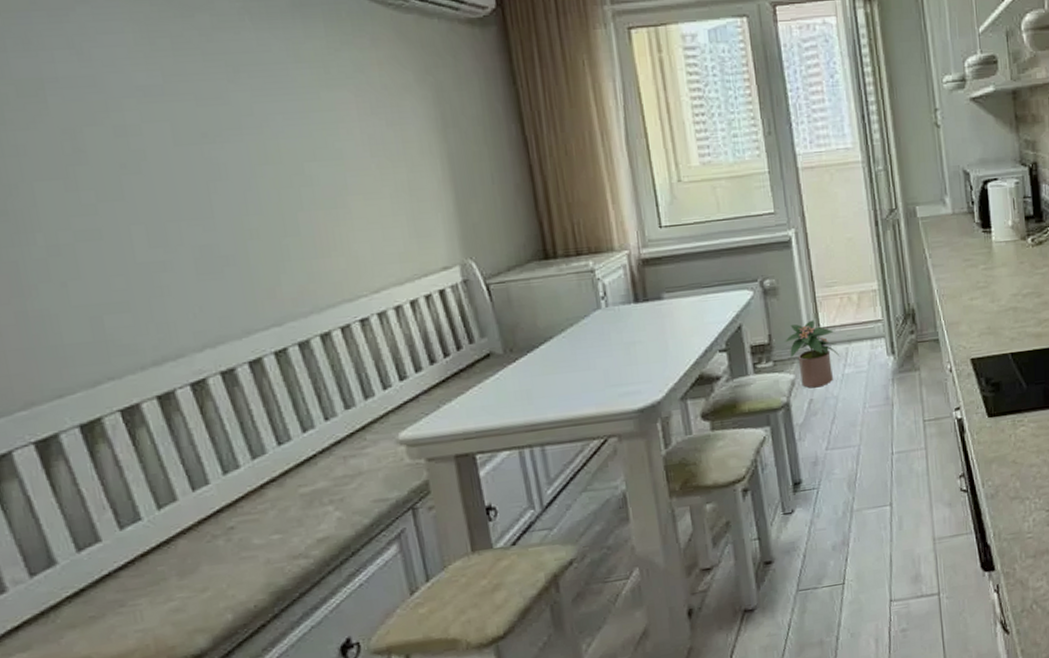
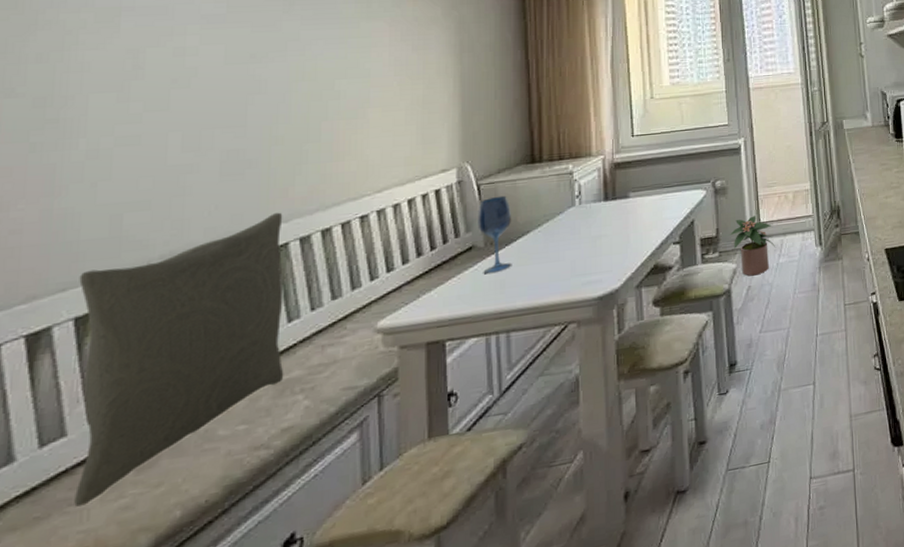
pillow: none [73,315,310,608] -> present [74,212,284,507]
wineglass: none [490,296,538,384] -> present [478,195,512,275]

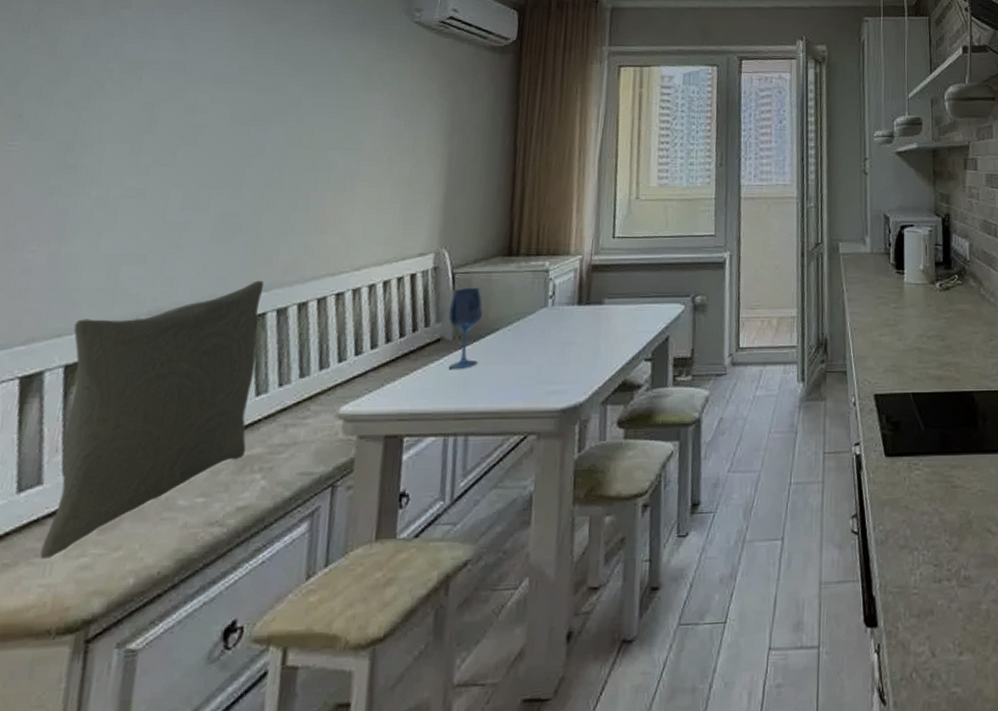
potted plant: present [730,216,776,276] -> none [706,339,754,407]

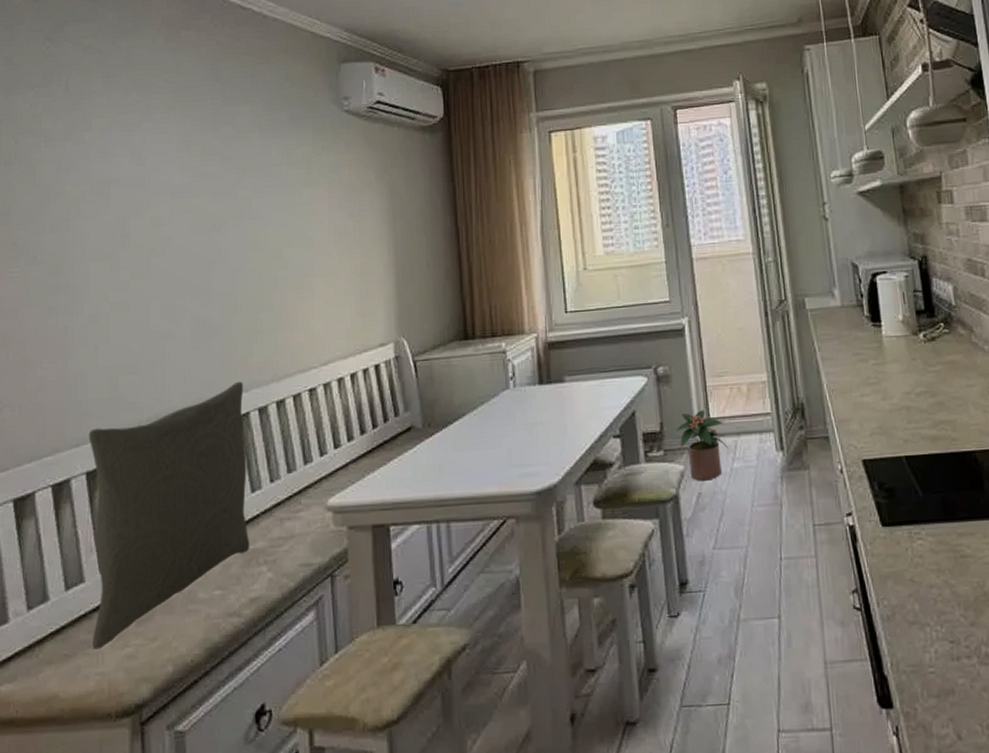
wineglass: present [448,287,484,370] -> none [415,373,450,458]
potted plant: none [706,339,754,407] -> present [676,410,729,481]

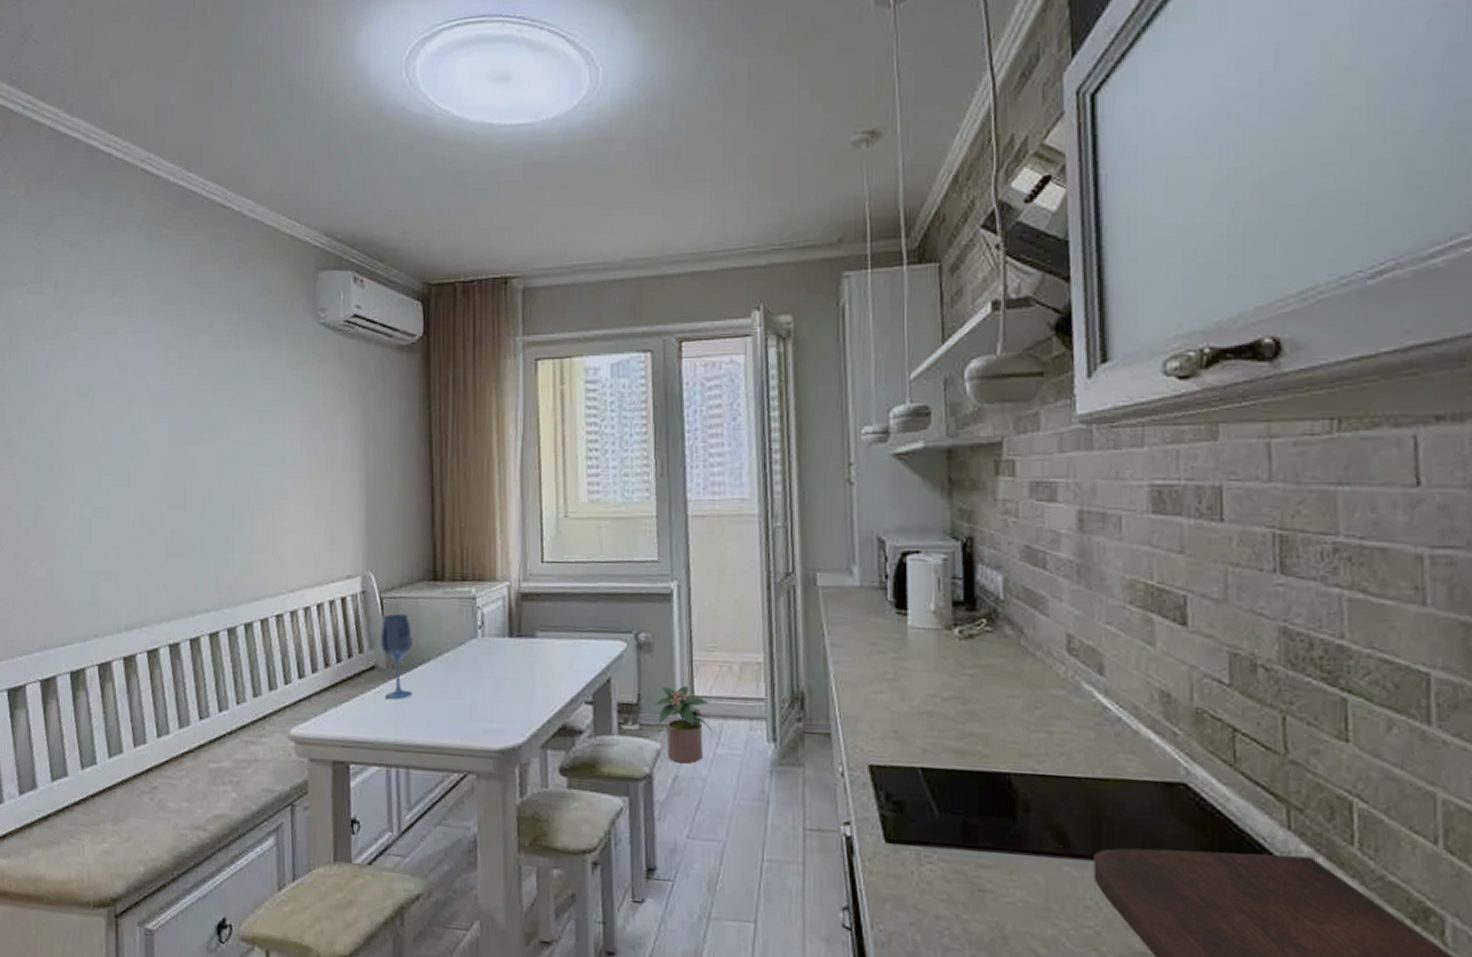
pillow: present [88,381,250,650] -> none [72,599,216,841]
wineglass: none [415,373,450,458] -> present [380,613,414,700]

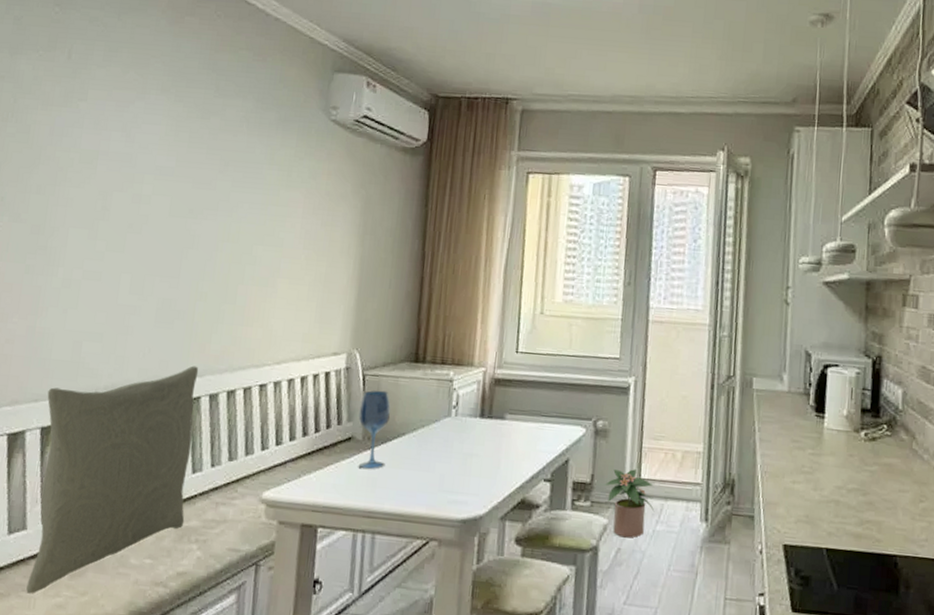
pillow: none [72,599,216,841] -> present [26,365,199,594]

